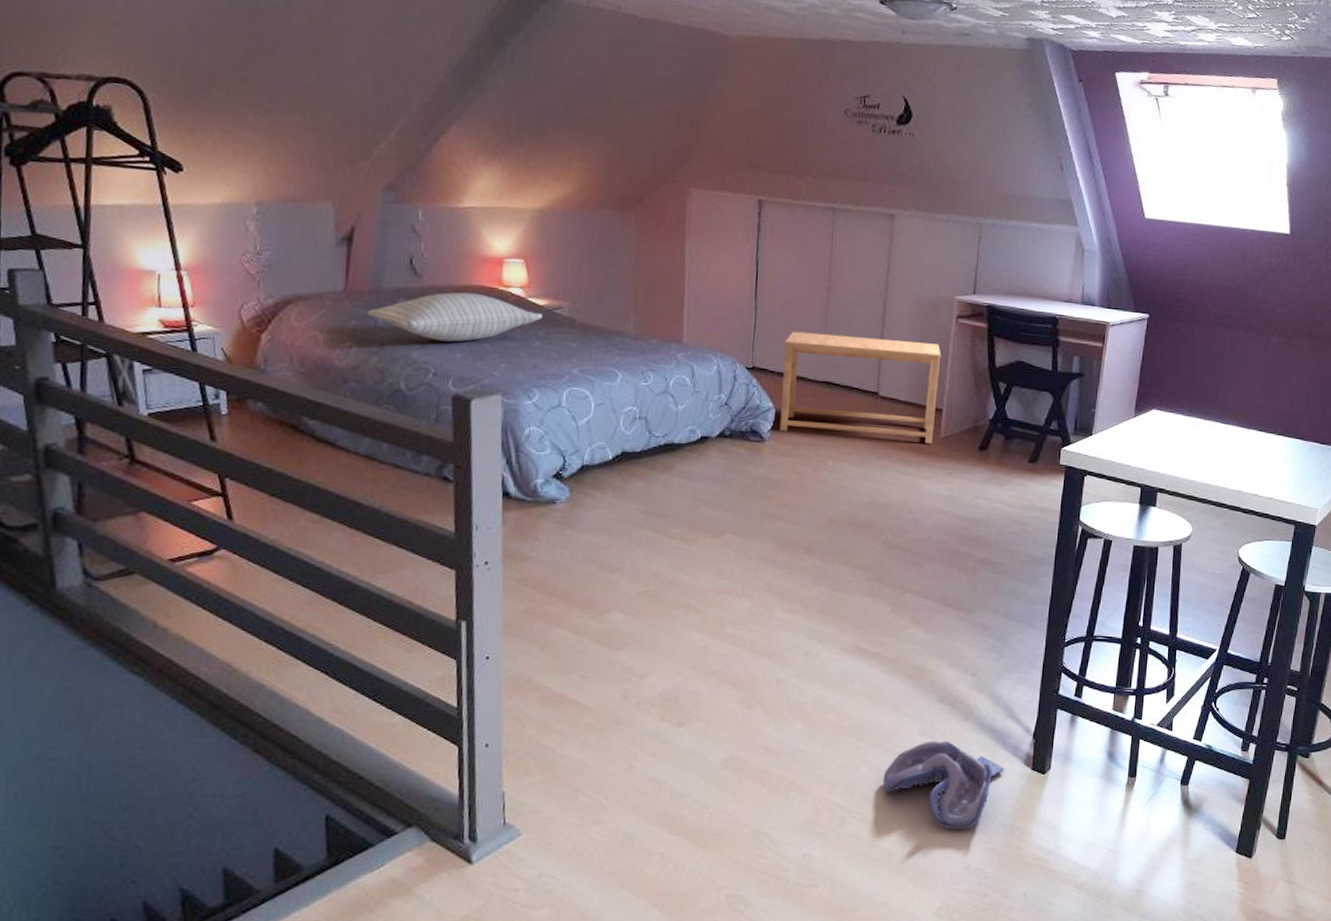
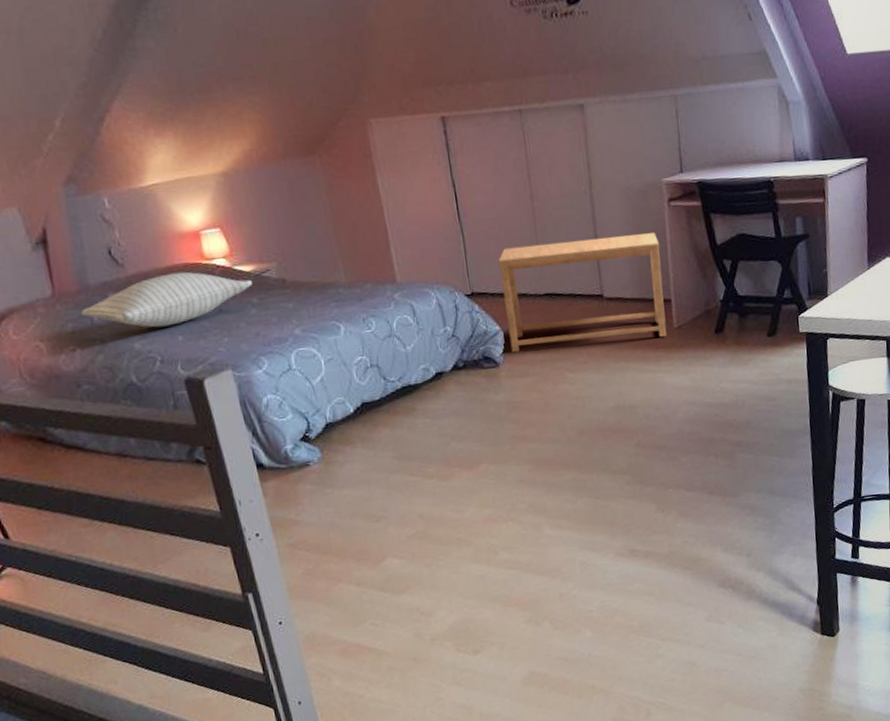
dental model: present [882,740,1005,830] -> none [678,622,795,704]

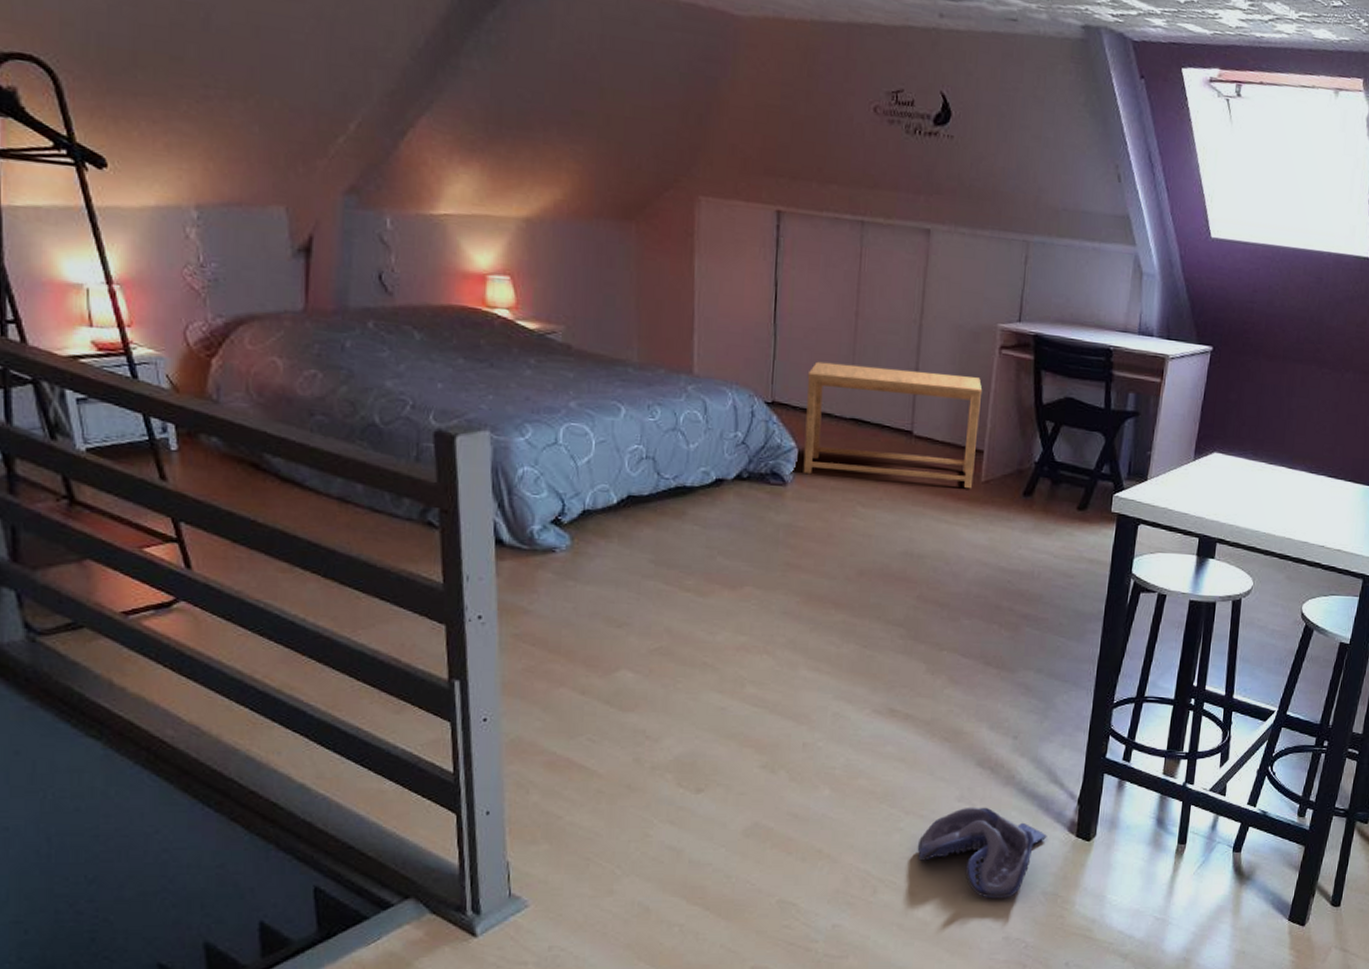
pillow: present [81,271,253,328] -> none [332,313,535,370]
dental model: none [678,622,795,704] -> present [917,807,1047,899]

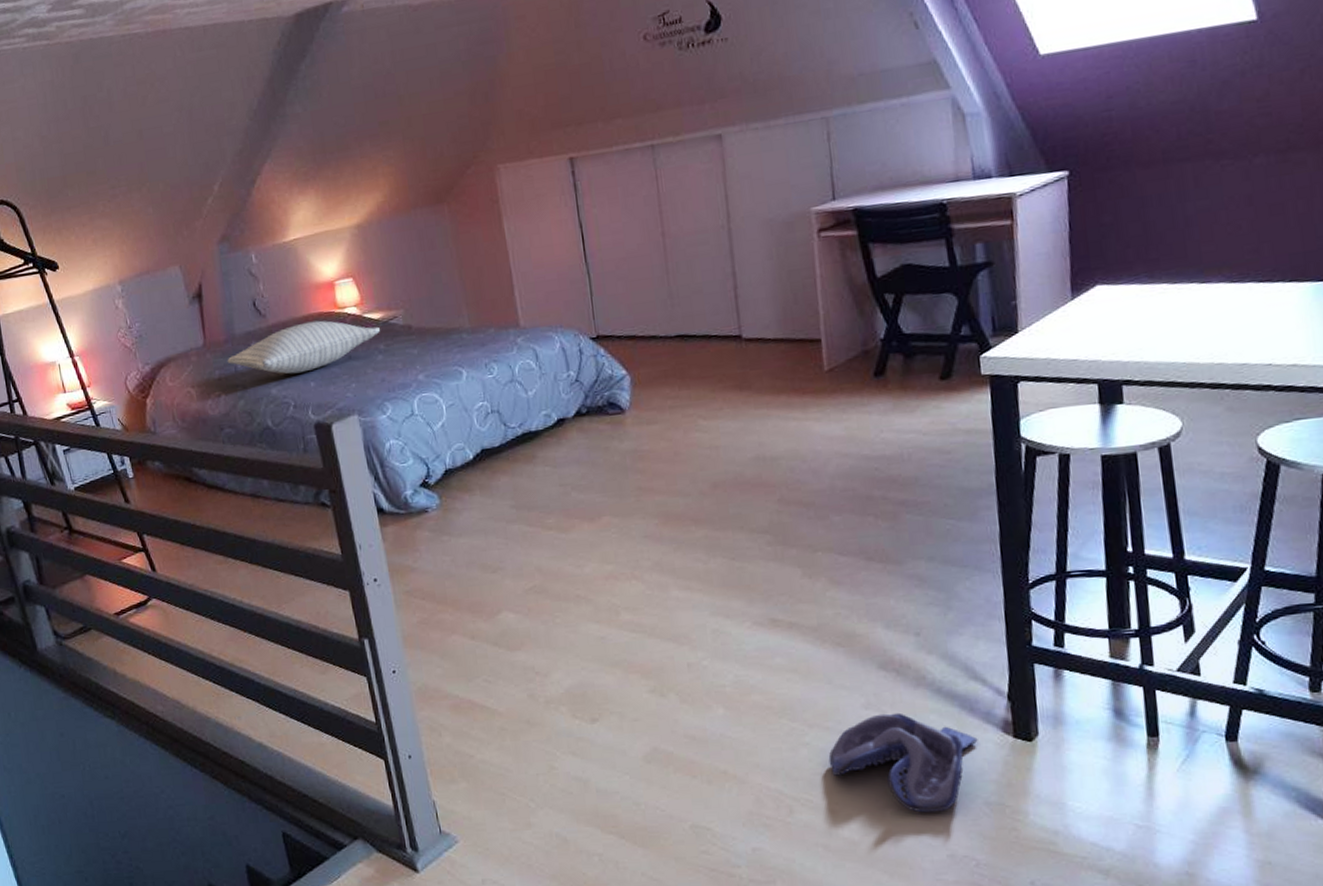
pillow: none [332,313,535,370] -> present [227,320,381,374]
side table: present [803,361,983,489] -> none [625,266,816,399]

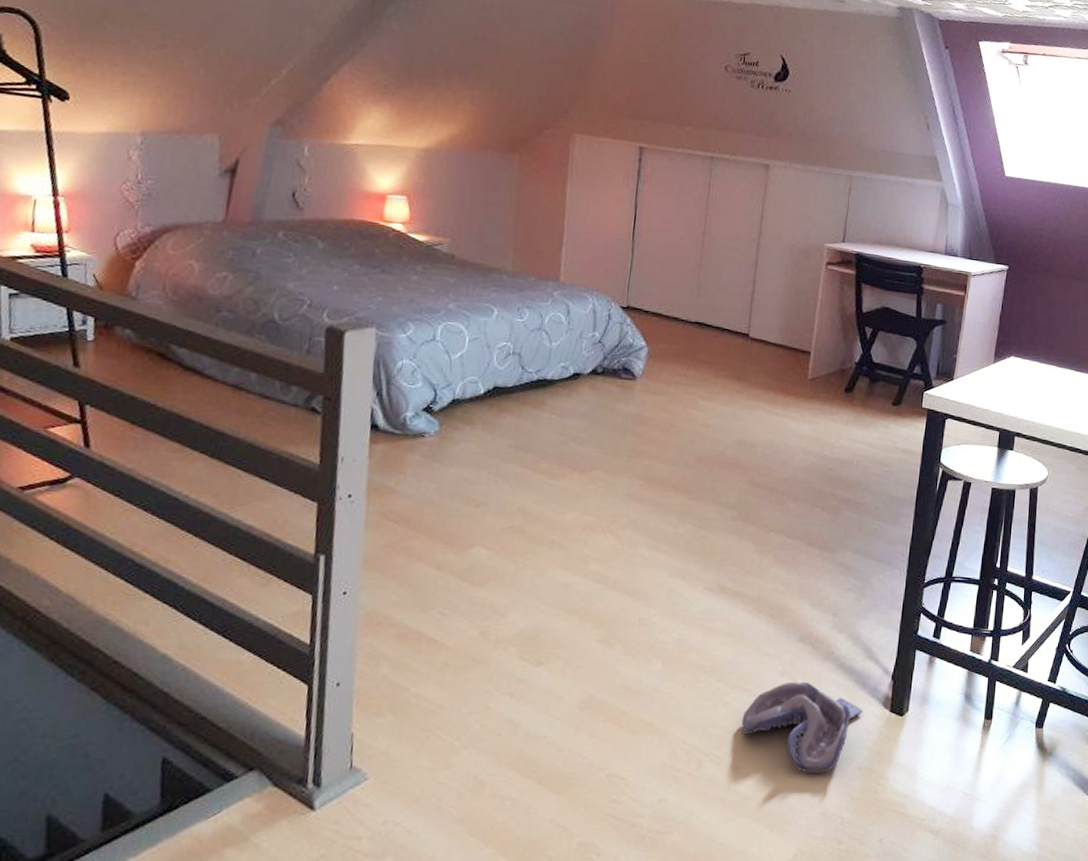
pillow: present [227,320,381,374] -> none [245,226,423,275]

